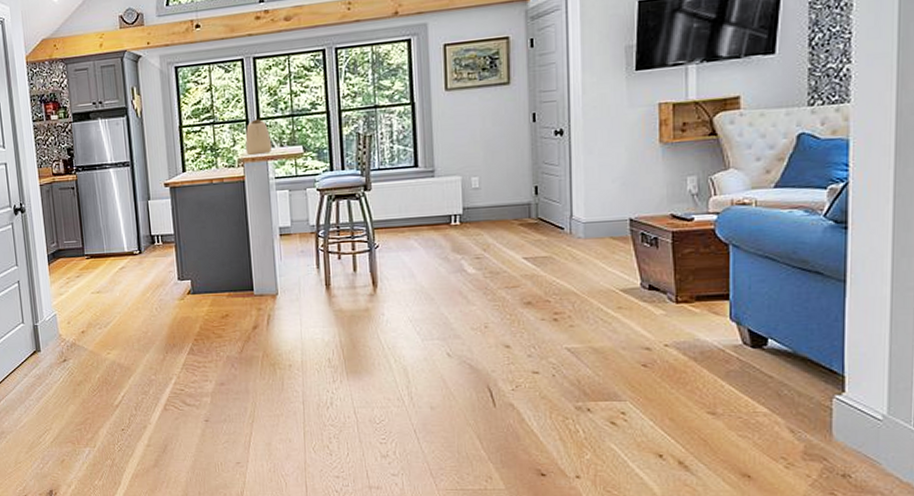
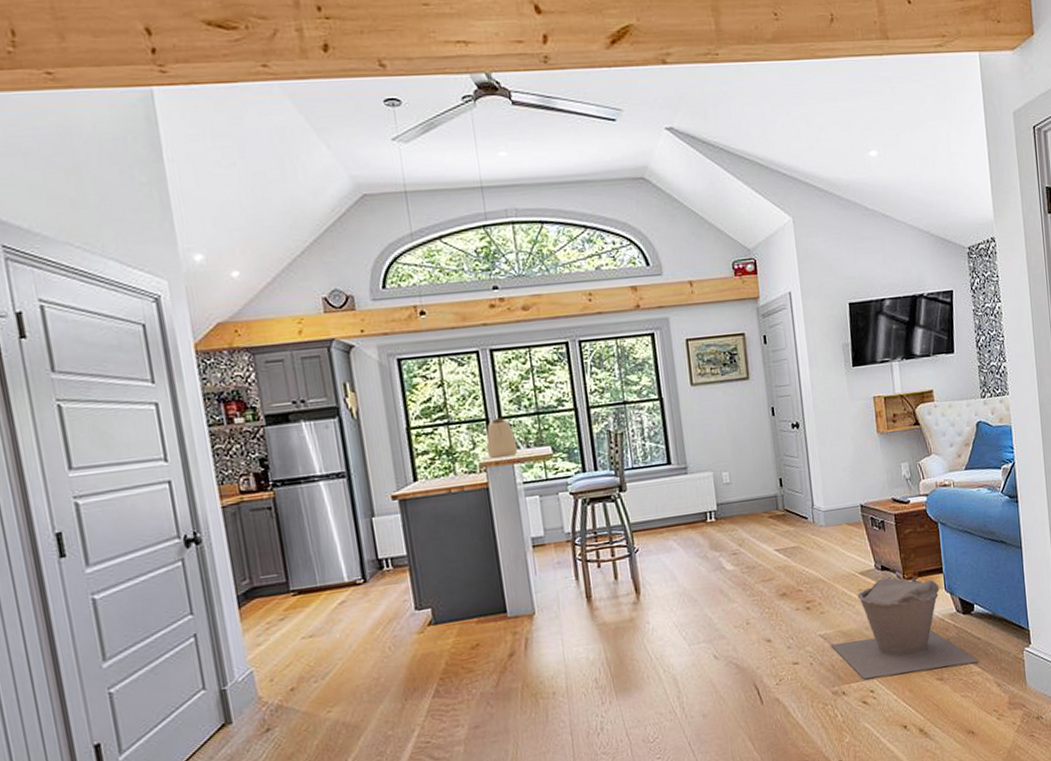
laundry basket: none [577,296,768,403] -> present [830,575,980,680]

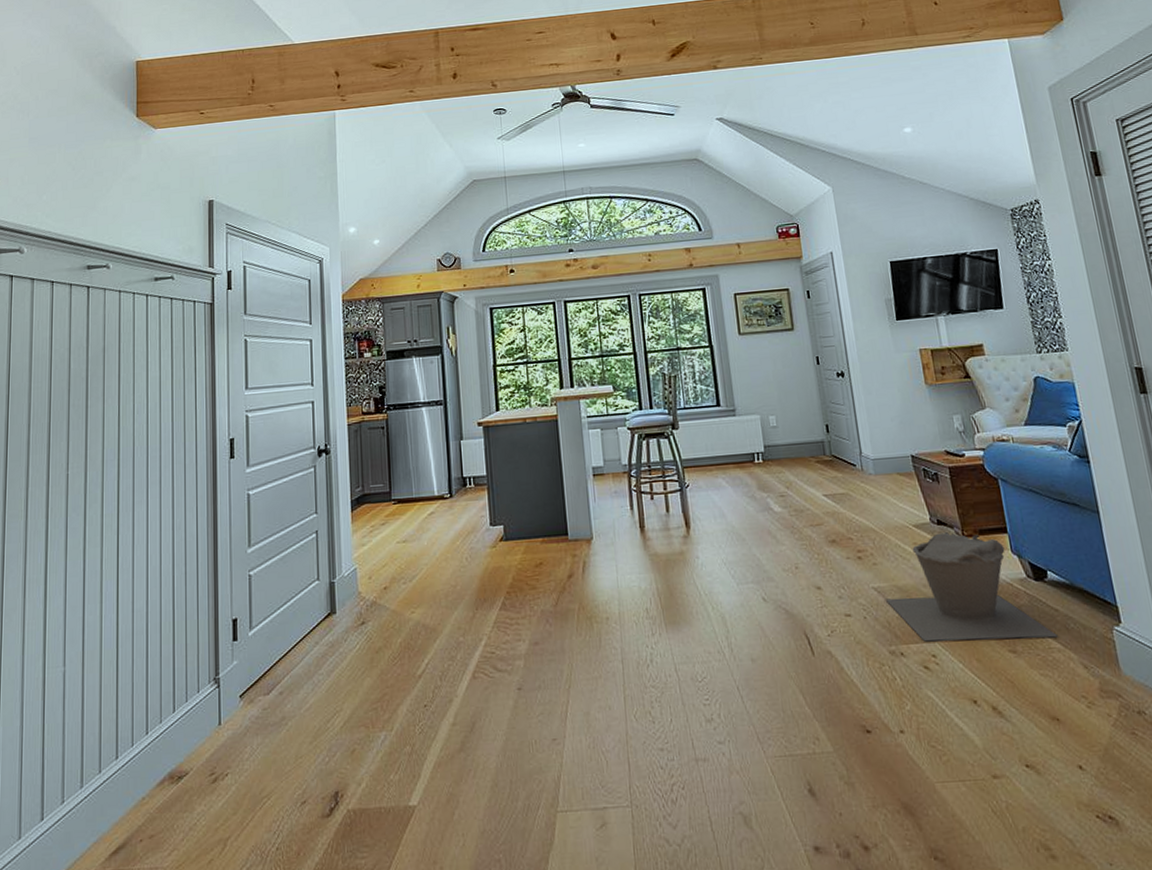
kettle: present [486,418,518,460] -> none [557,359,584,395]

